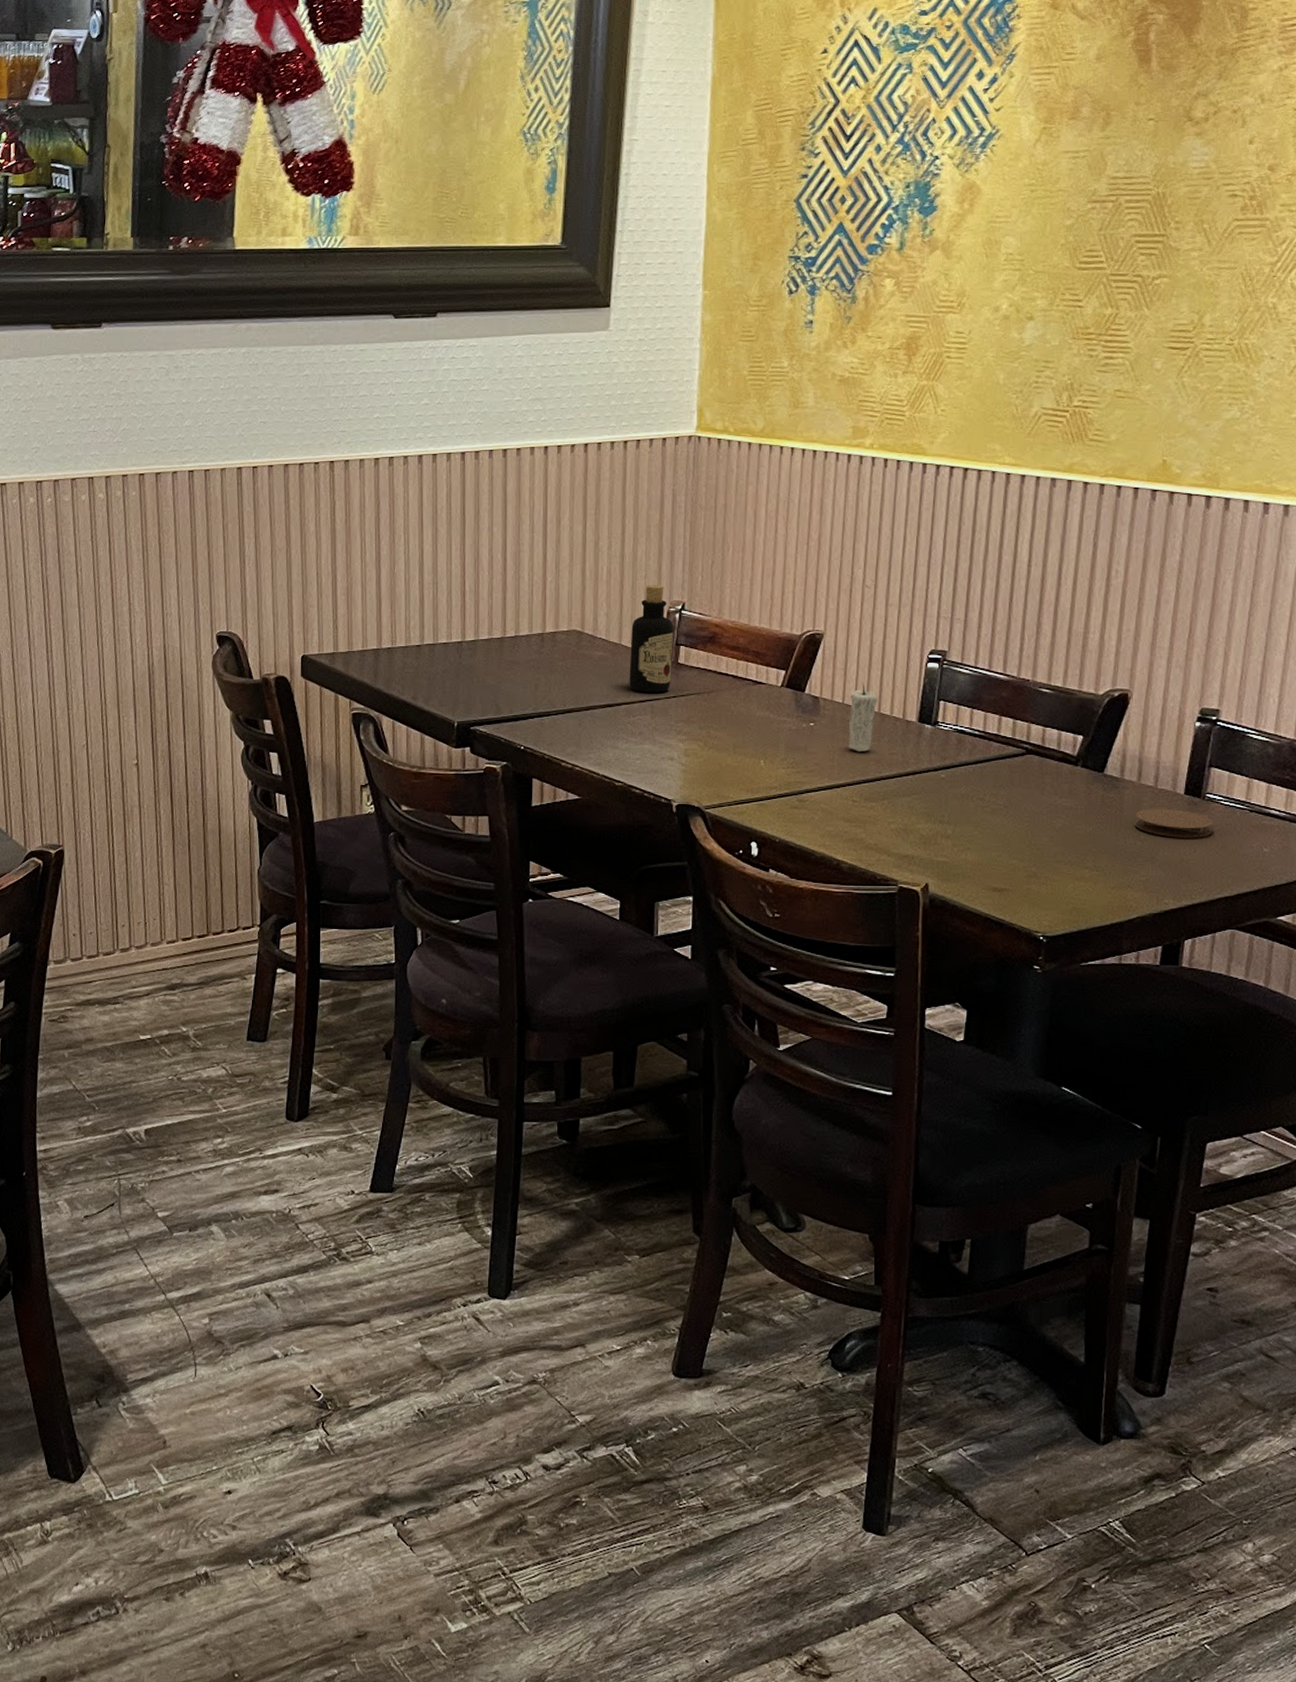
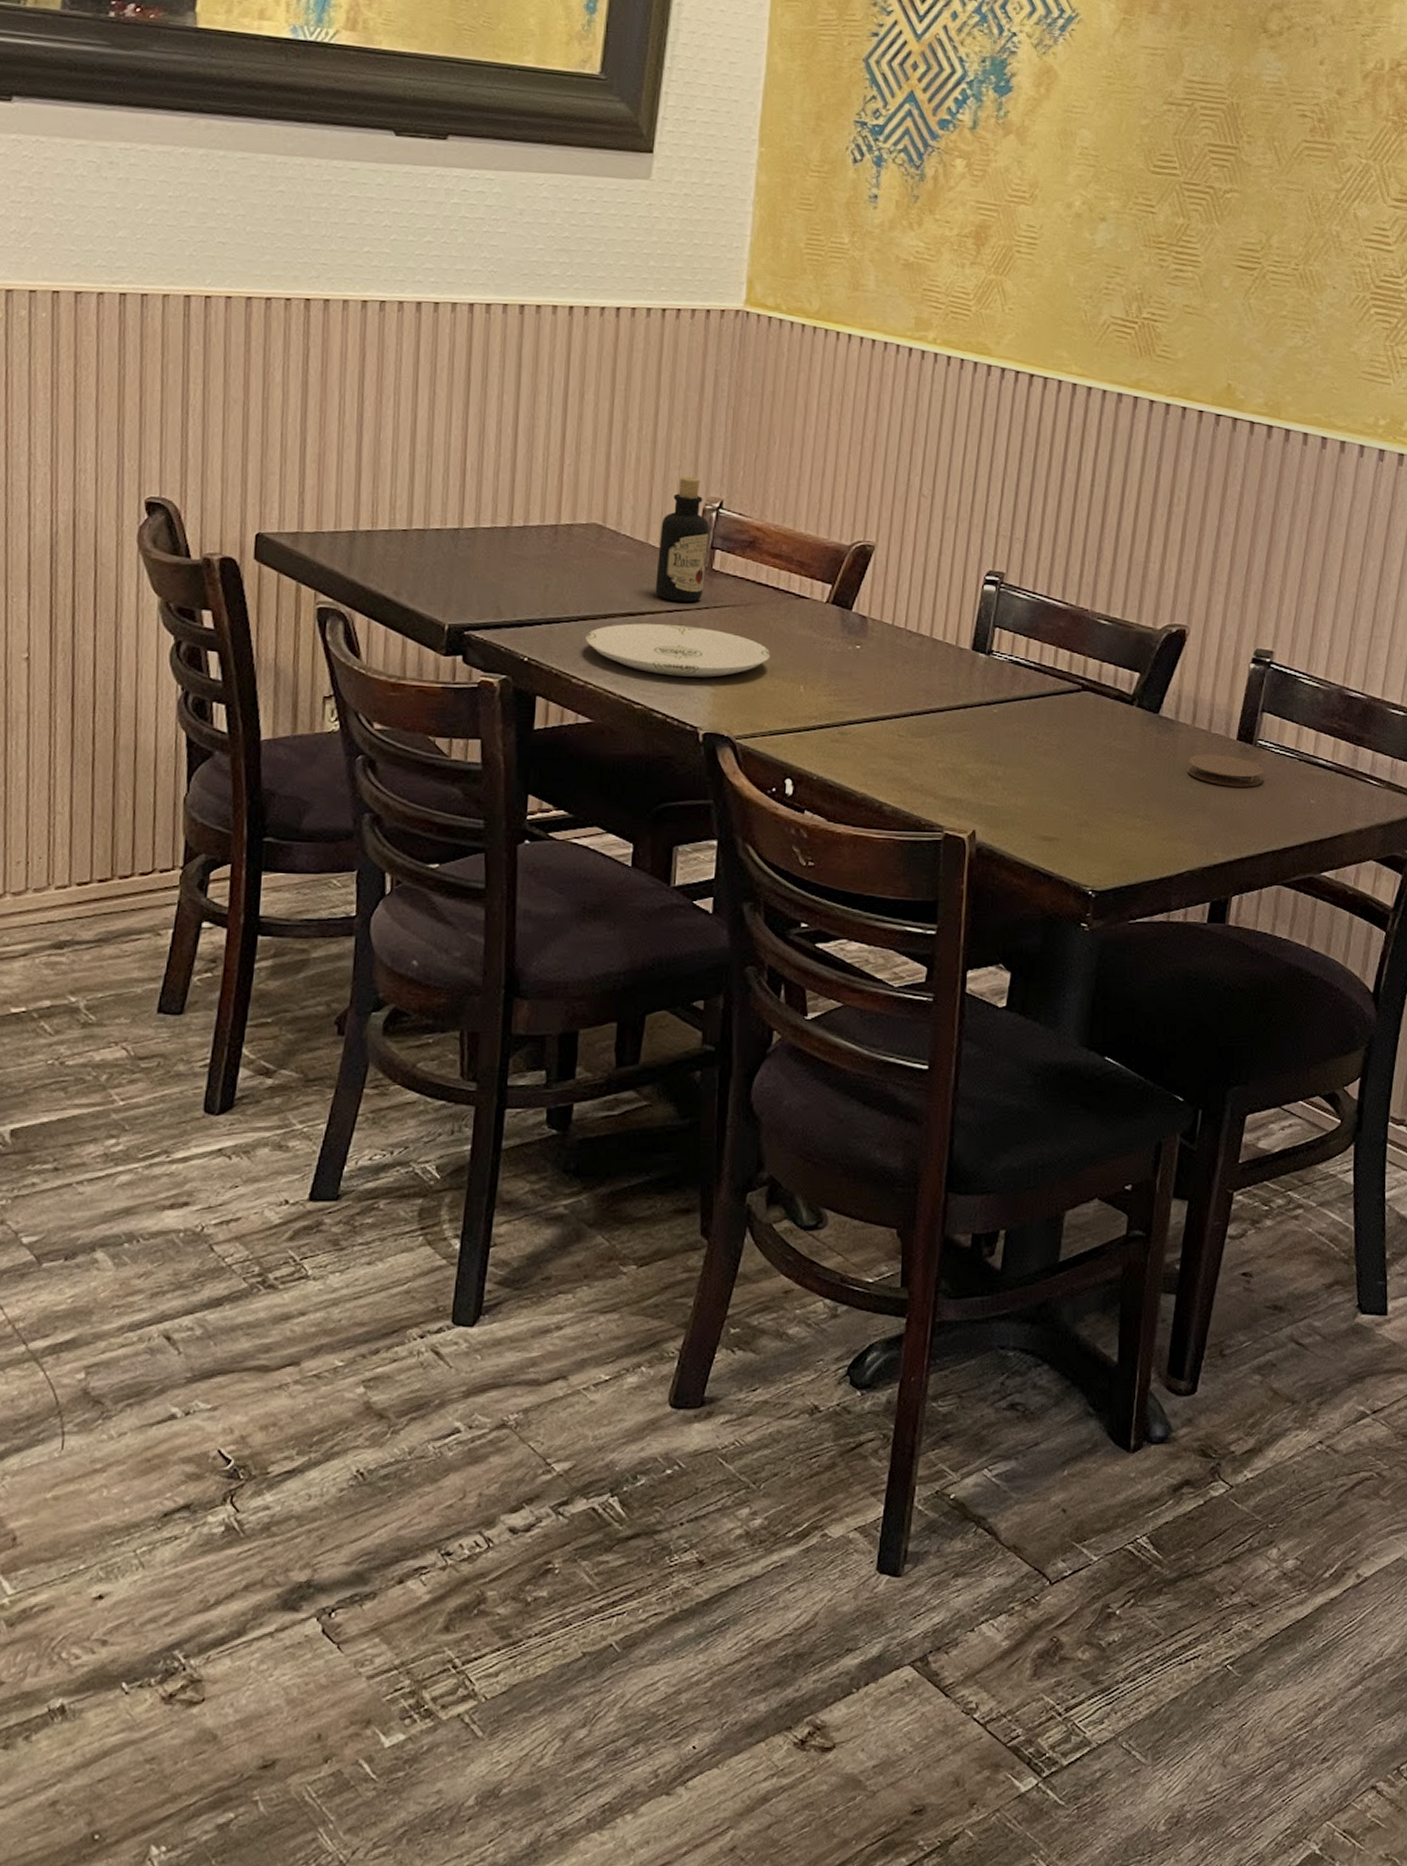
plate: none [571,712,733,757] -> present [585,623,771,678]
candle: present [848,682,878,752] -> none [897,602,931,681]

